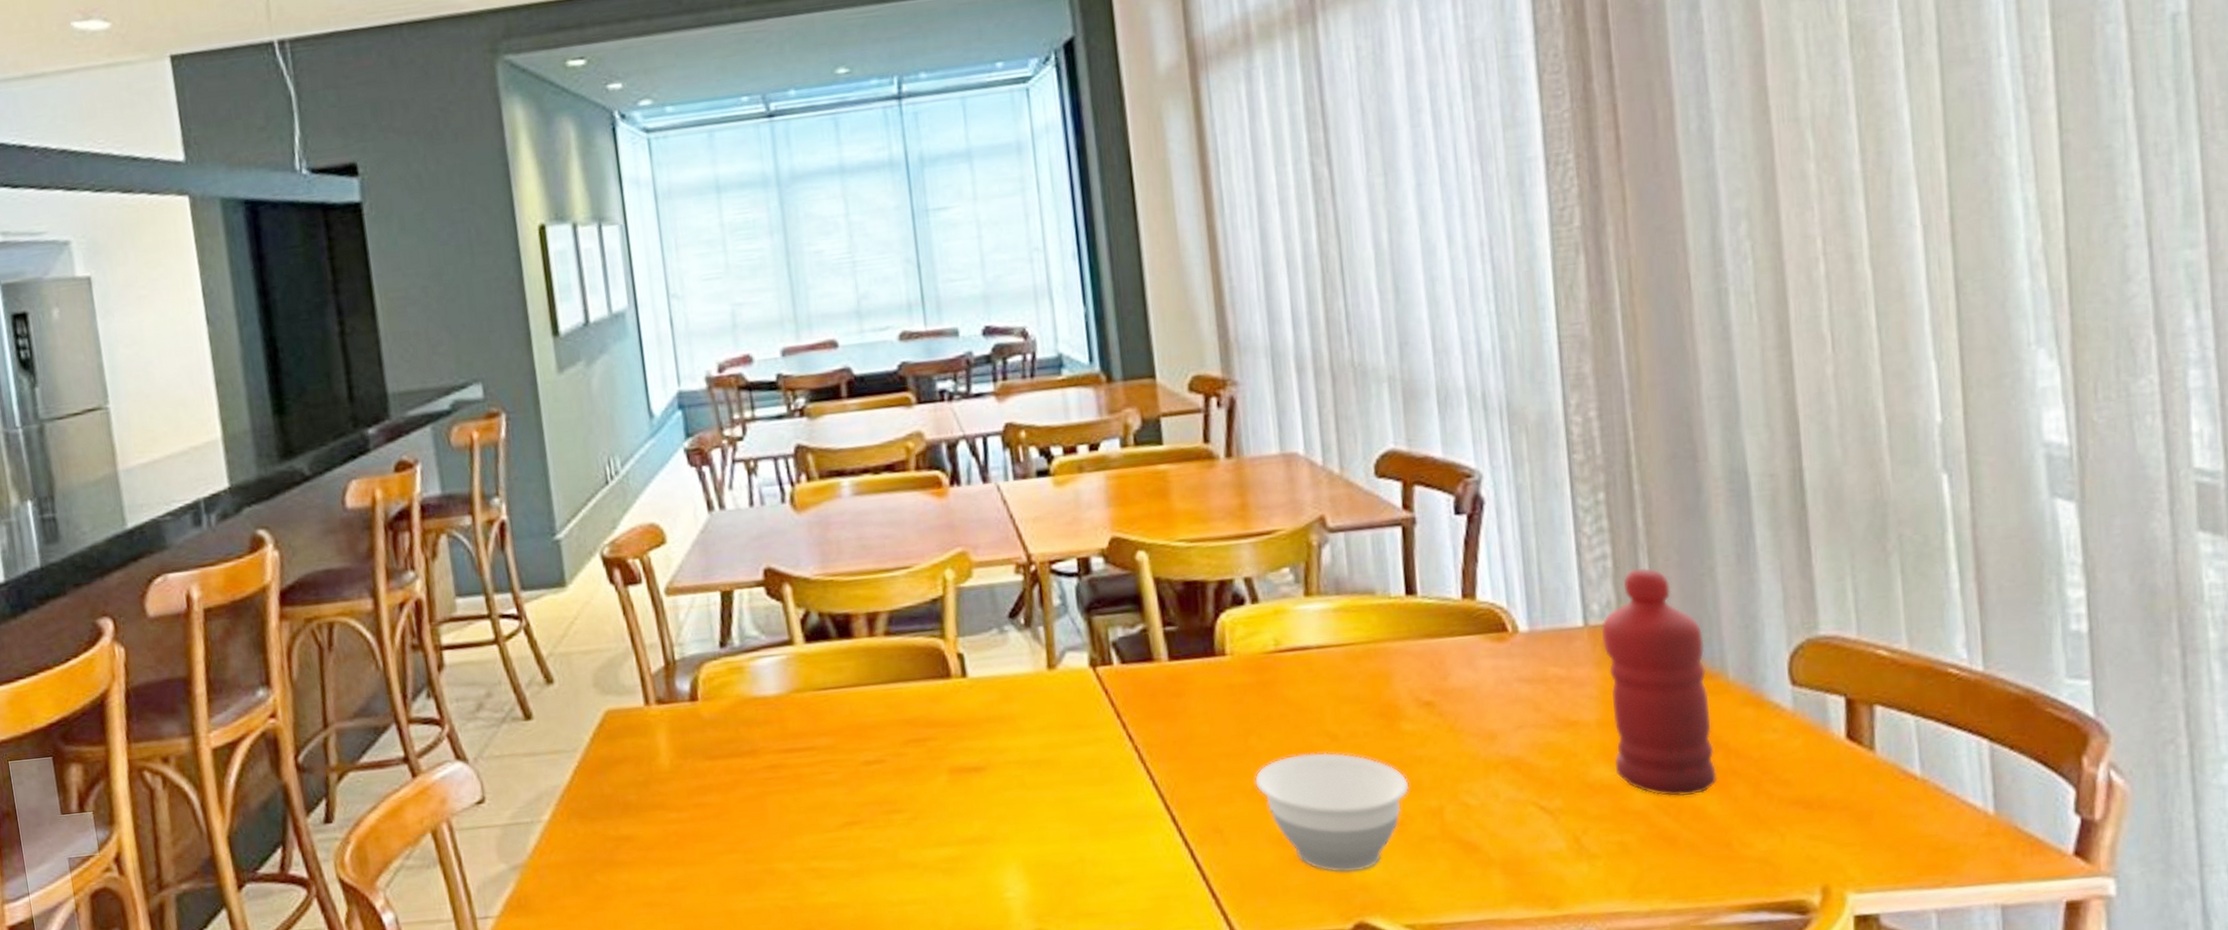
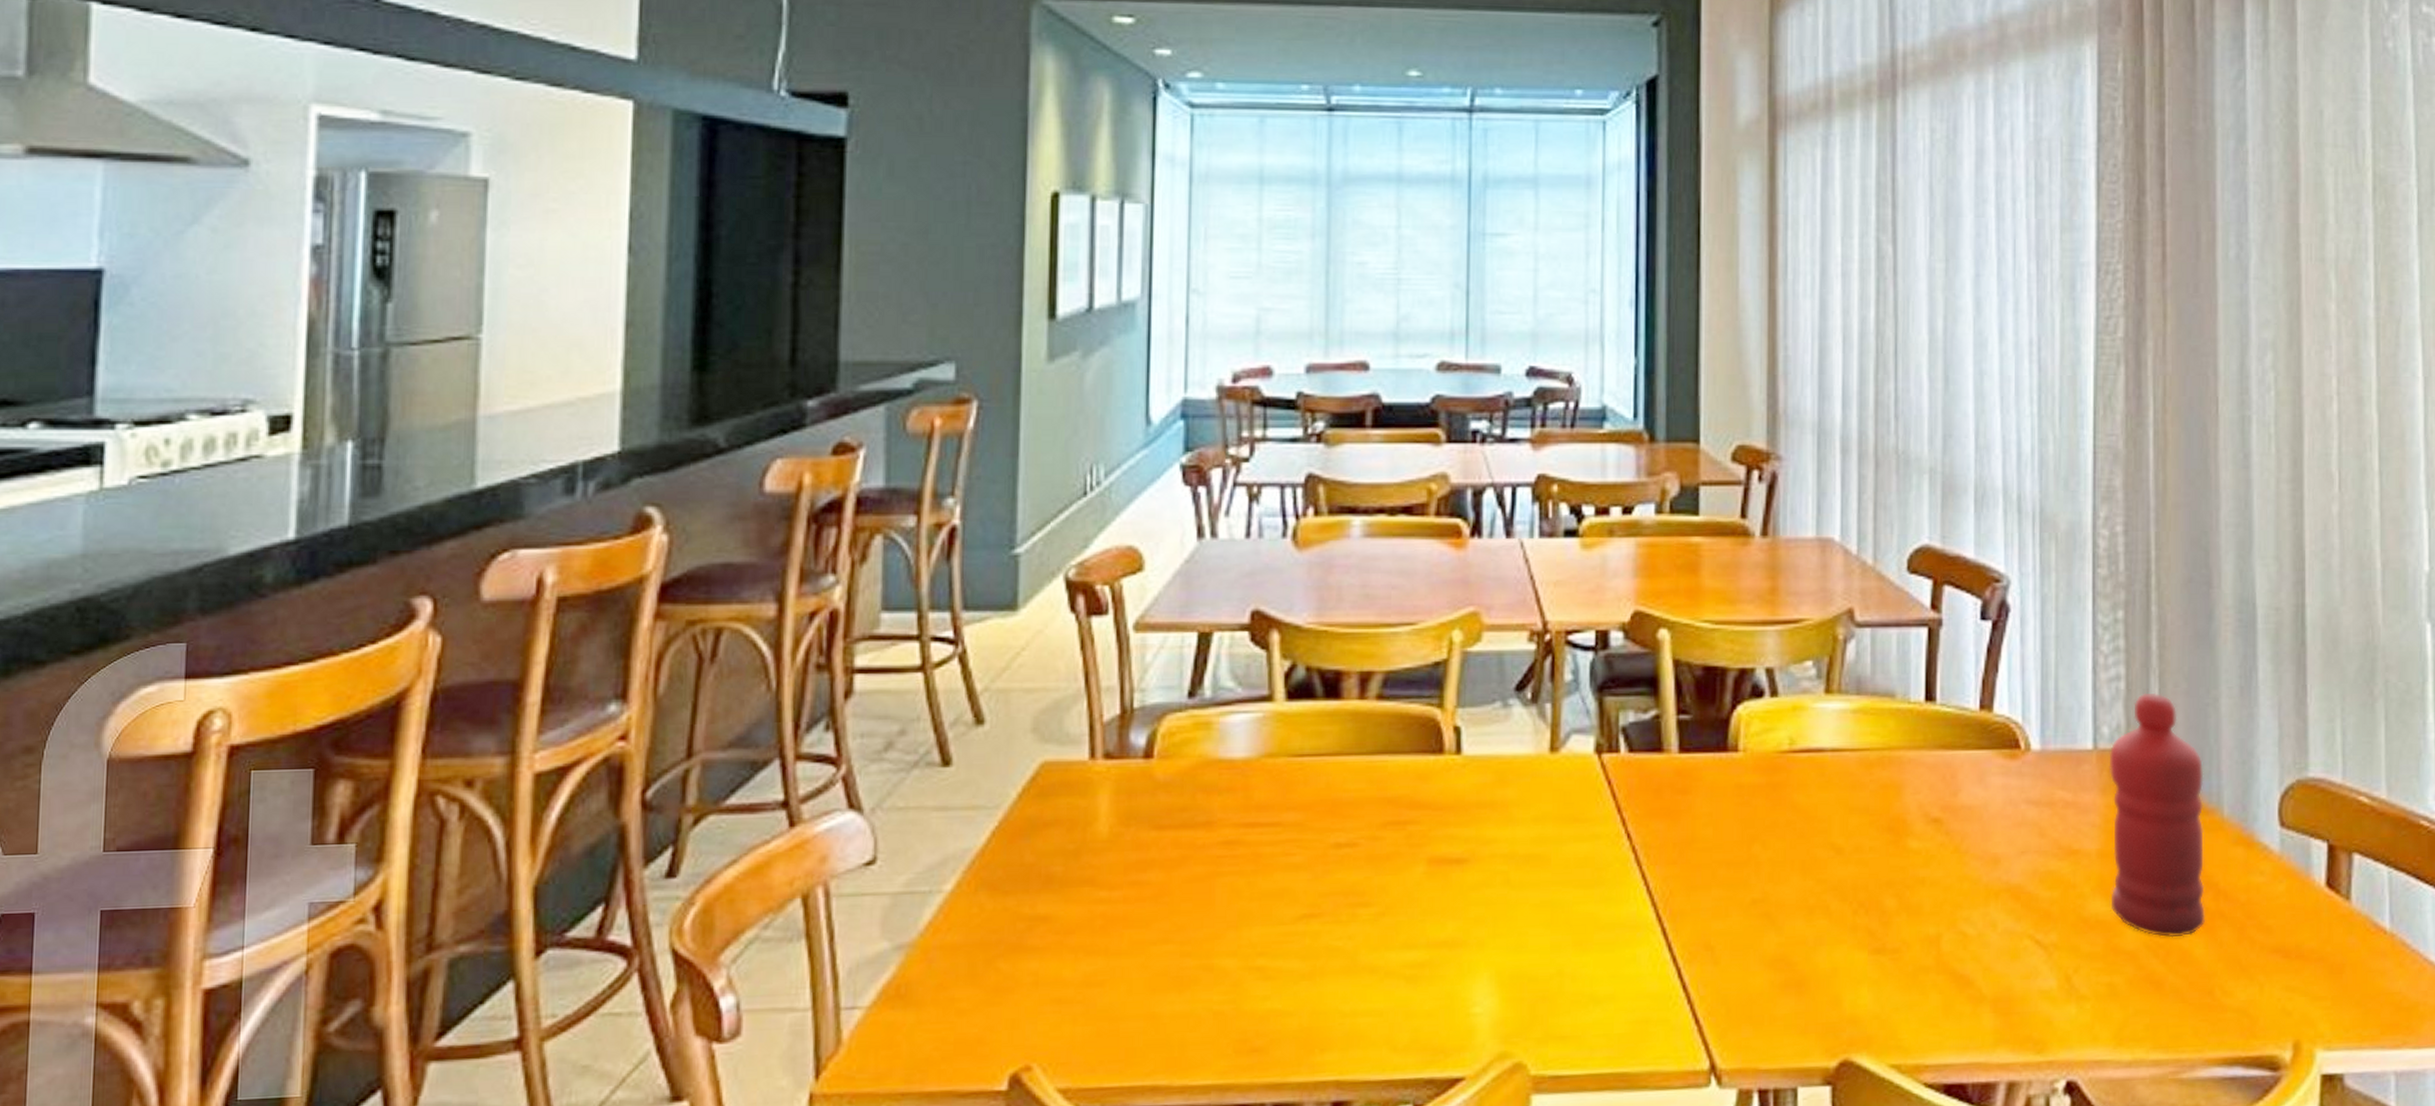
bowl: present [1255,752,1410,872] -> none [1754,867,1909,1002]

